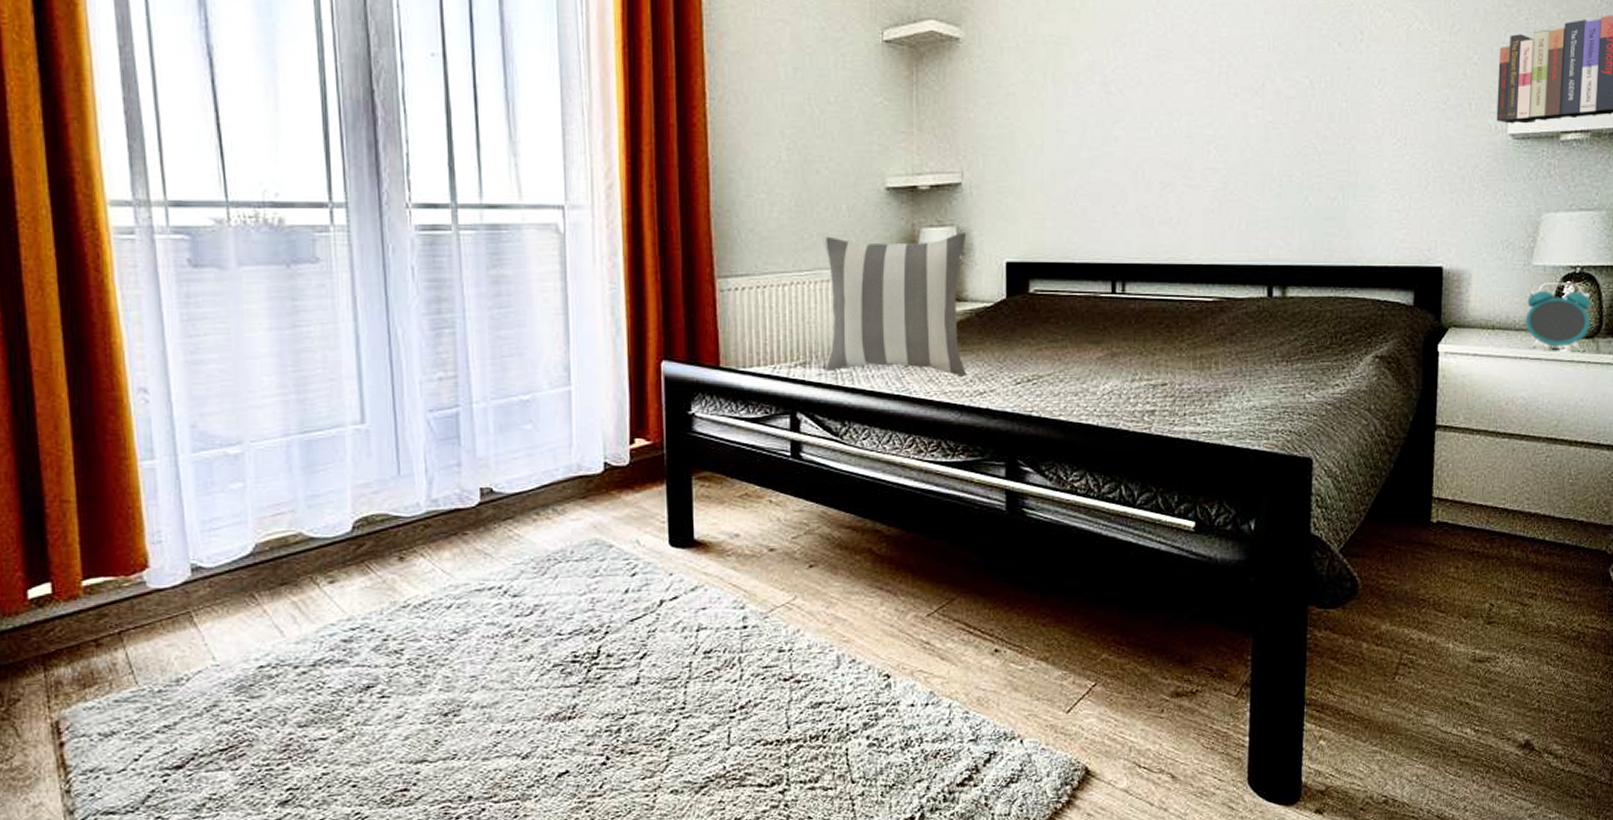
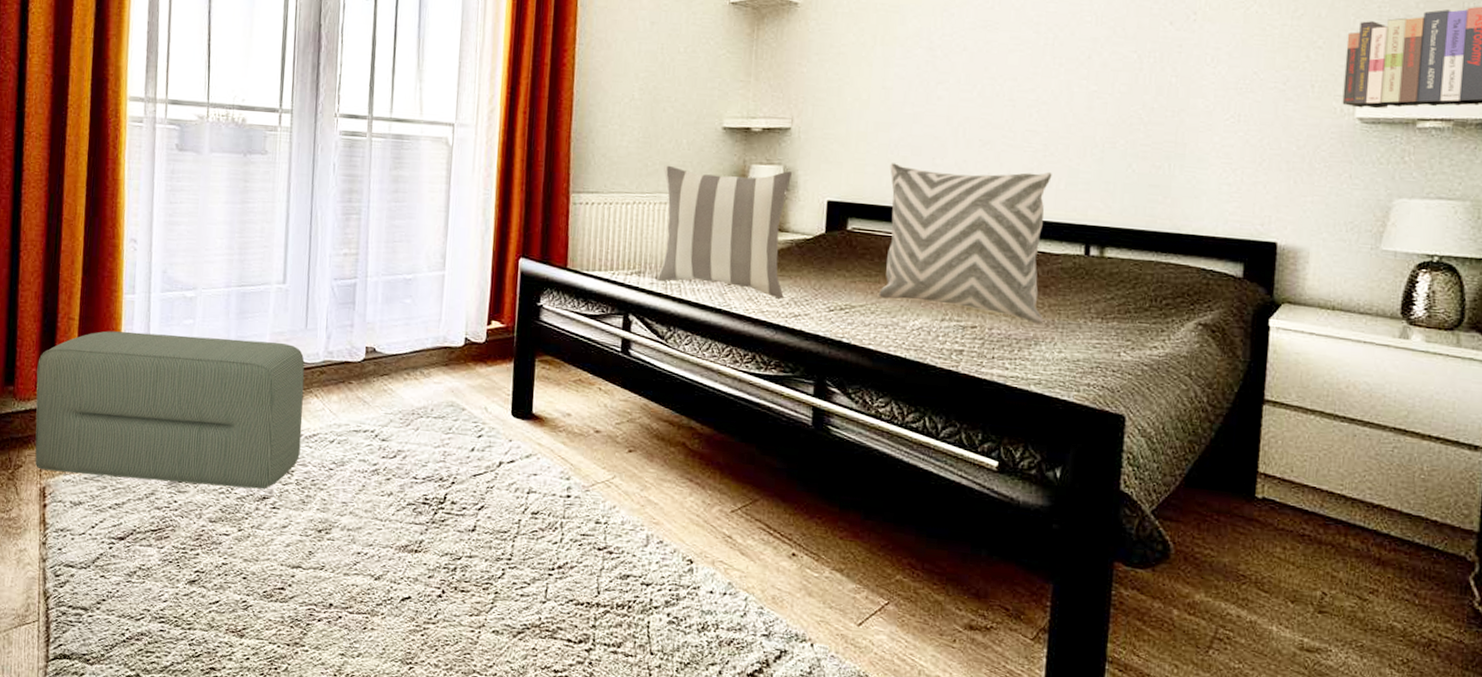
pouf: none [23,497,409,700] -> present [35,330,305,489]
pillow: none [1067,211,1233,373] -> present [879,163,1052,323]
alarm clock: present [1525,281,1592,353] -> none [1371,268,1452,345]

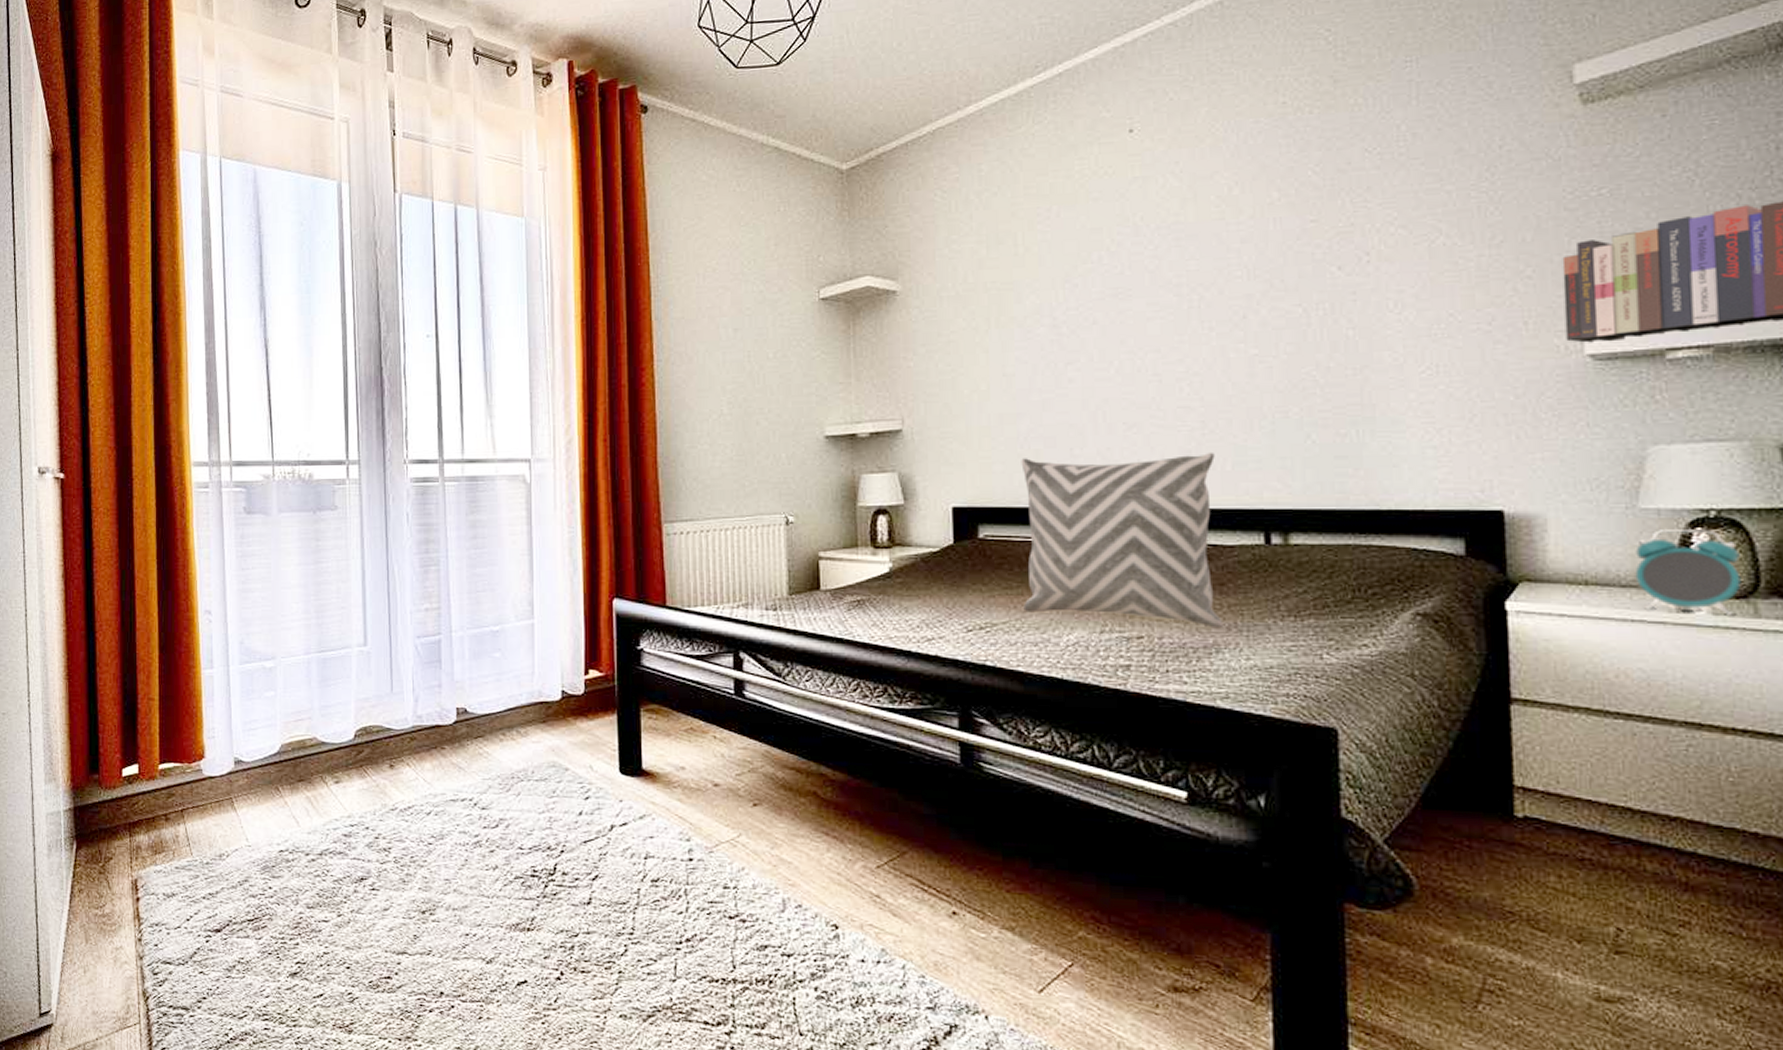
pouf: present [35,330,305,489] -> none [121,708,396,870]
pillow: present [657,165,792,299] -> none [763,478,913,622]
alarm clock: none [1371,268,1452,345] -> present [1635,528,1741,617]

